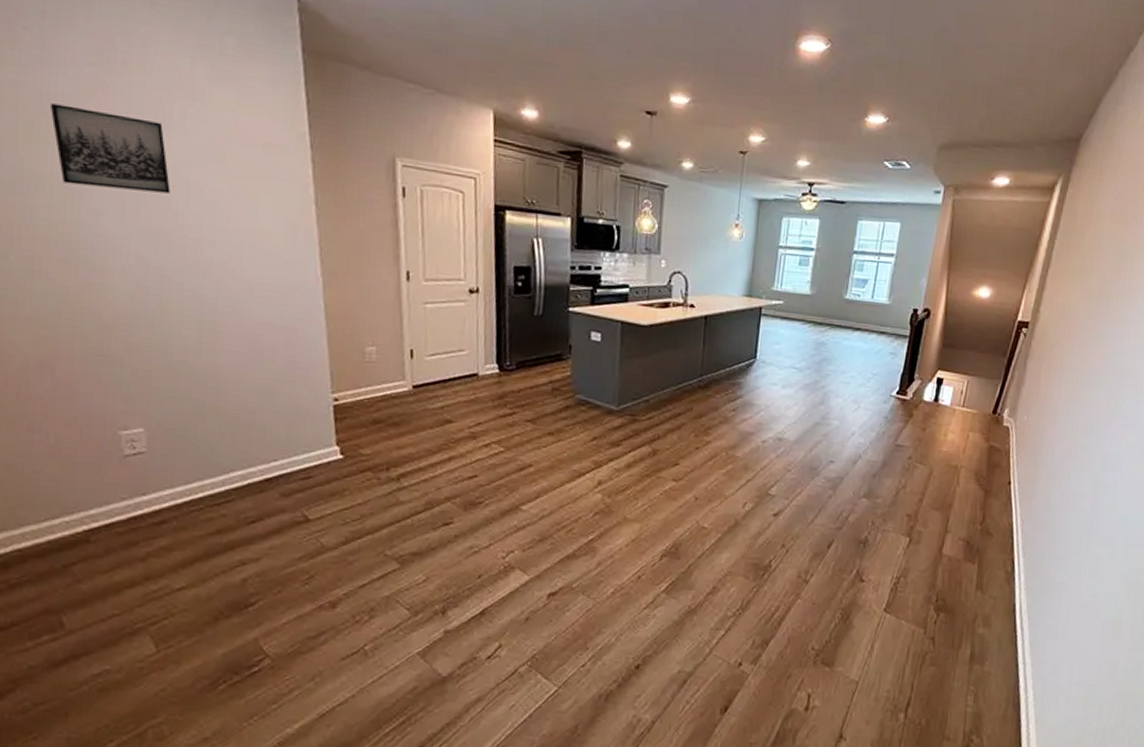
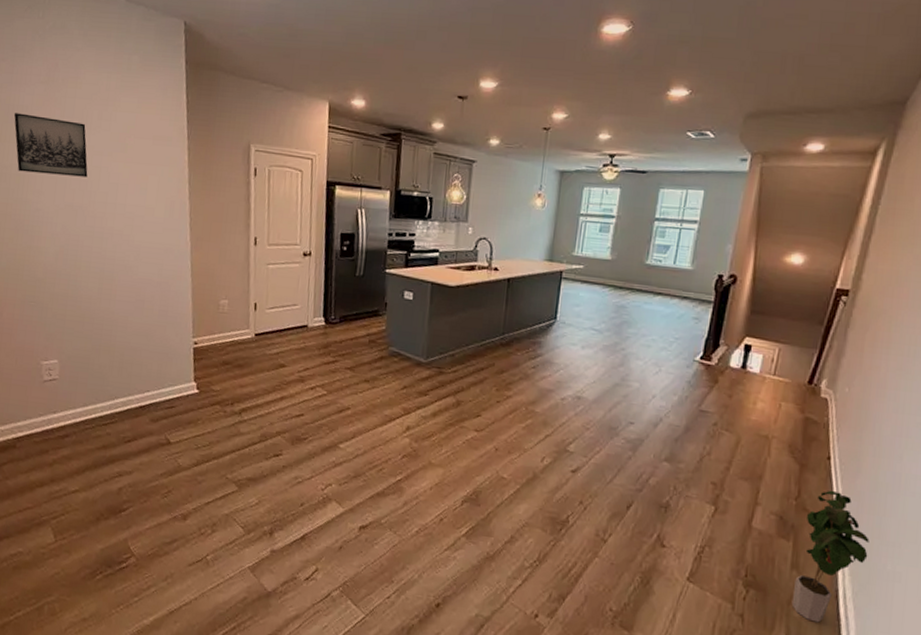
potted plant: none [976,513,1042,636] -> present [791,490,870,623]

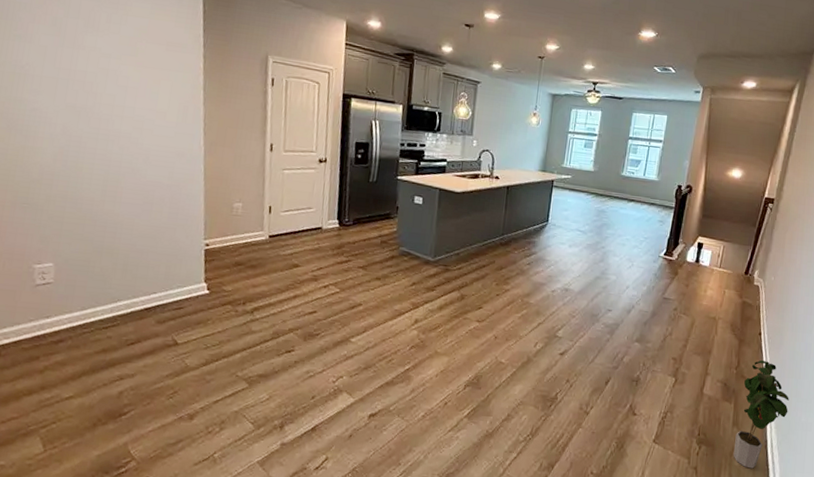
wall art: present [13,113,88,177] -> none [9,9,94,79]

